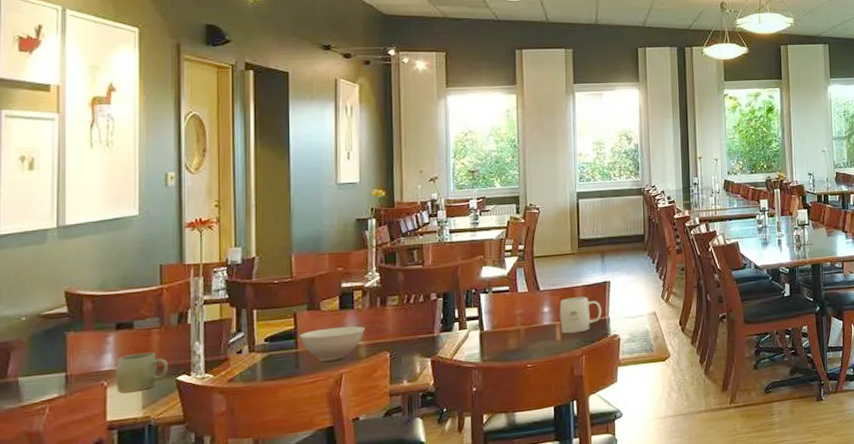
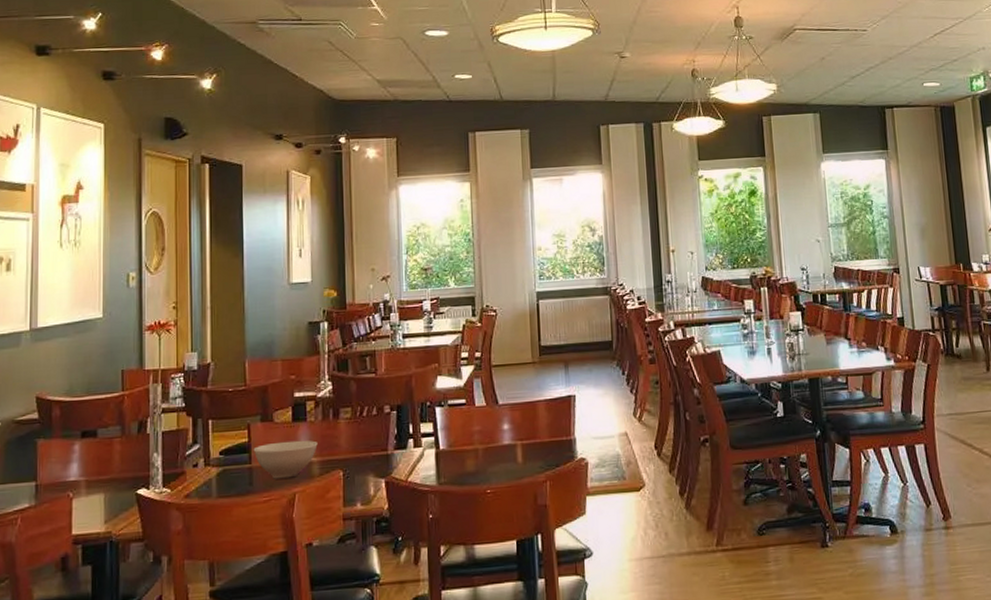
mug: present [115,352,169,393] -> none [80,462,129,505]
mug: present [559,296,602,334] -> none [520,412,567,456]

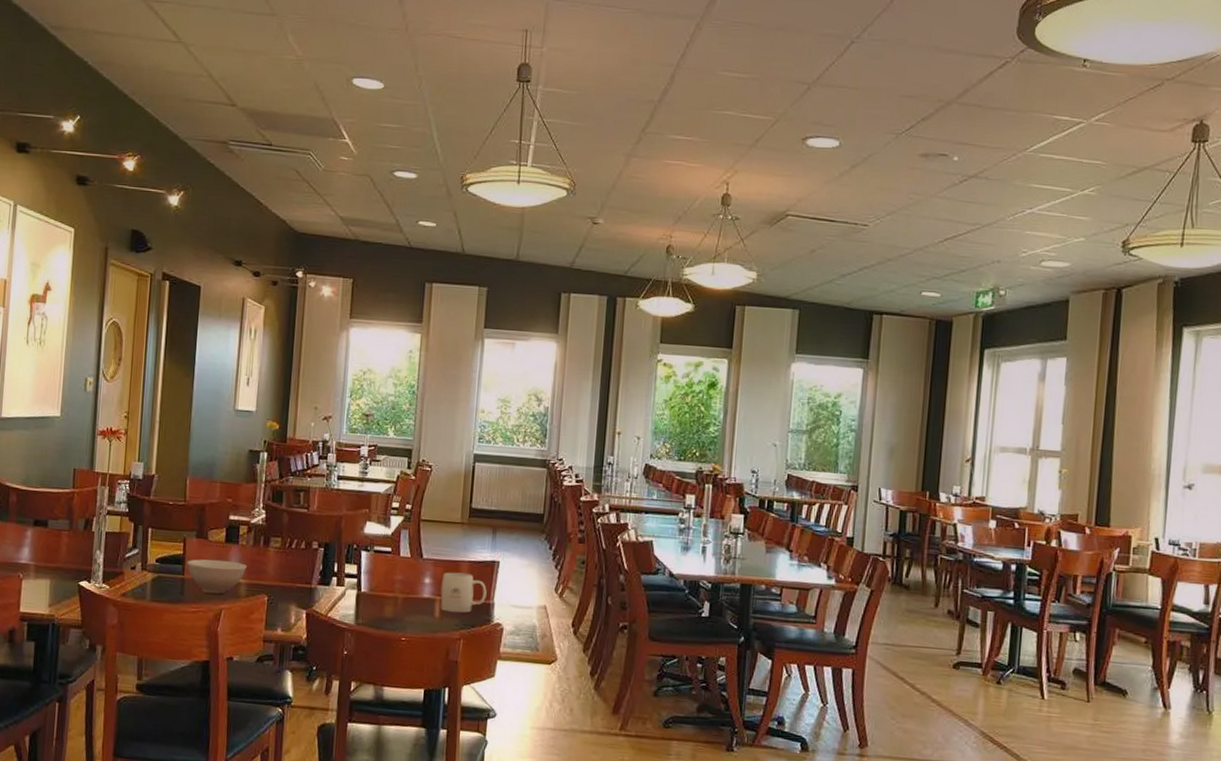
mug: none [520,412,567,456] -> present [440,572,487,614]

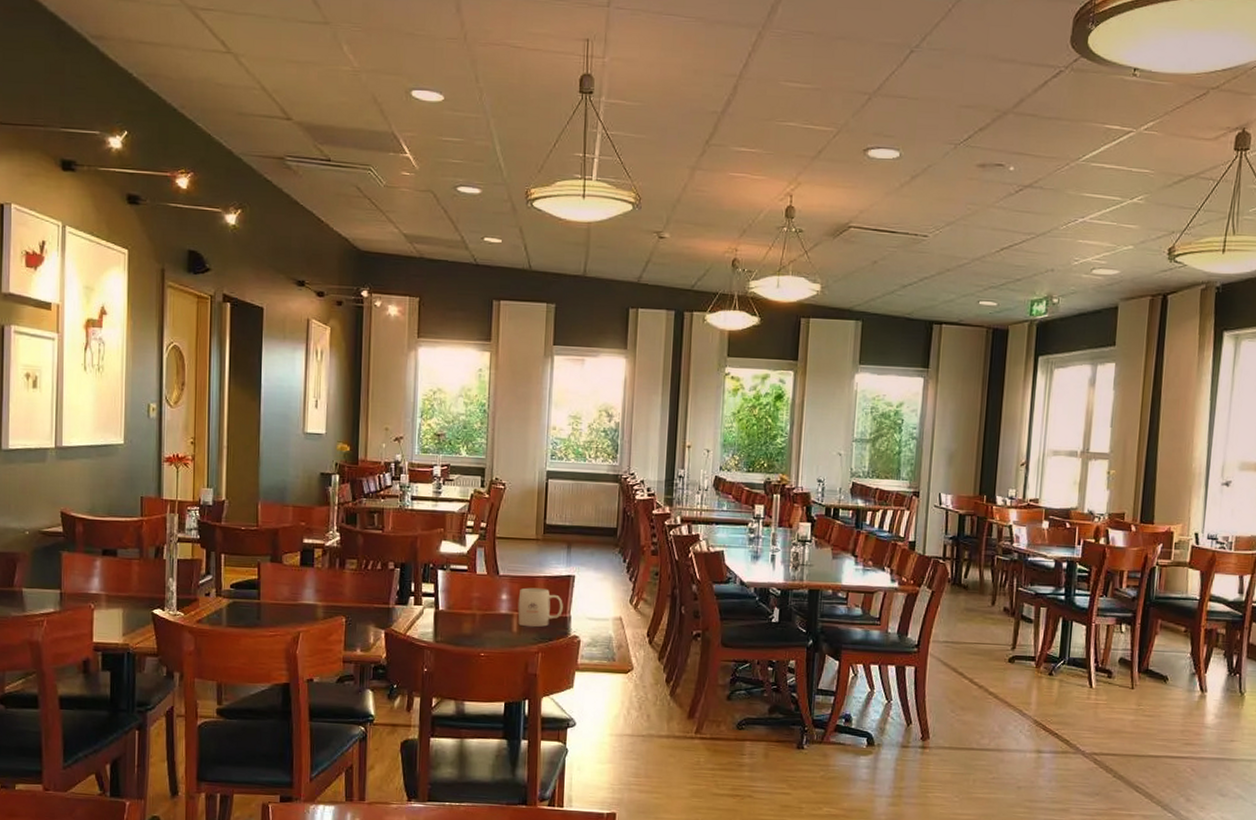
bowl: present [187,559,247,596] -> none [262,583,323,619]

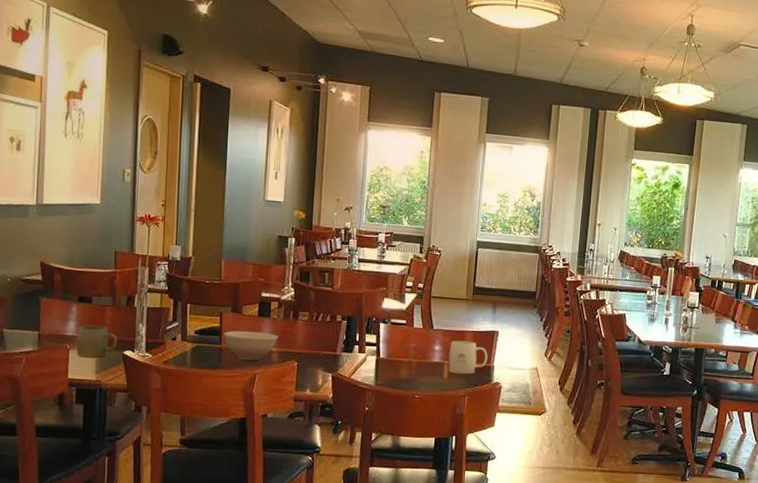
mug: none [101,581,146,618] -> present [76,325,118,358]
bowl: none [262,583,323,619] -> present [223,331,278,362]

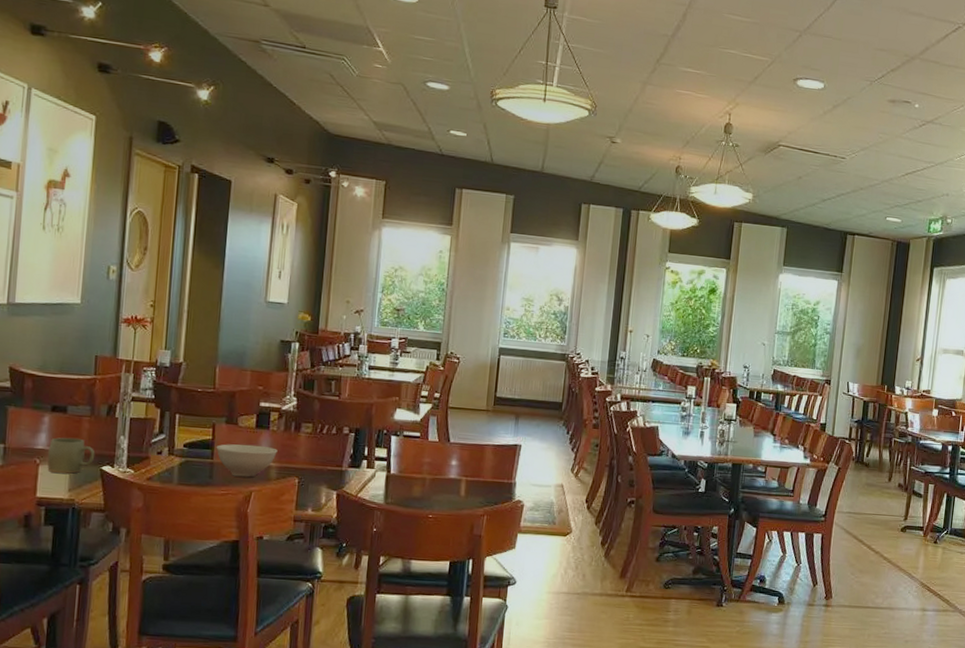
mug: present [448,340,488,375] -> none [465,455,509,492]

